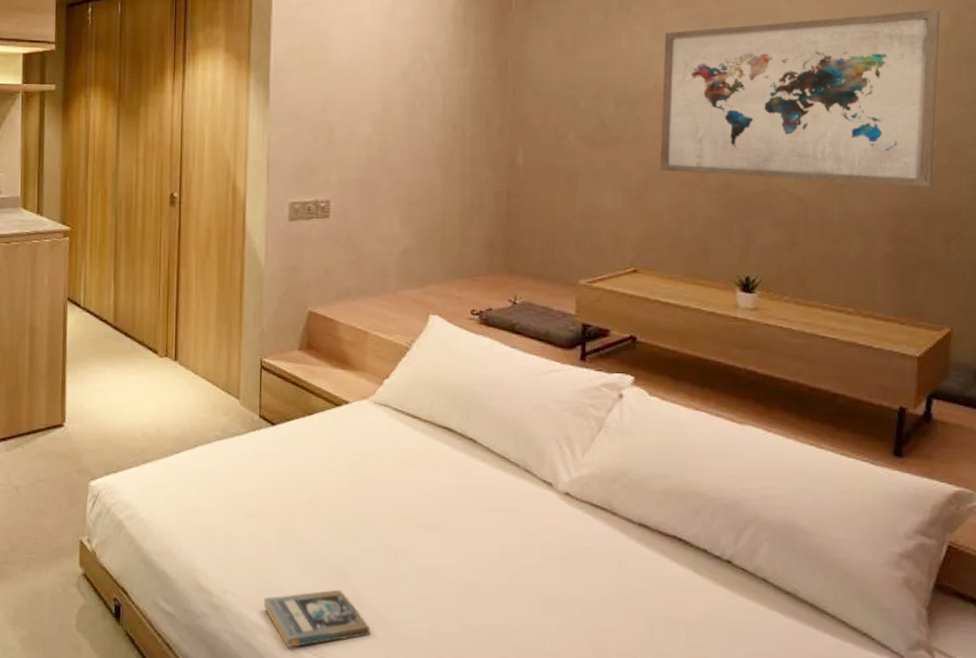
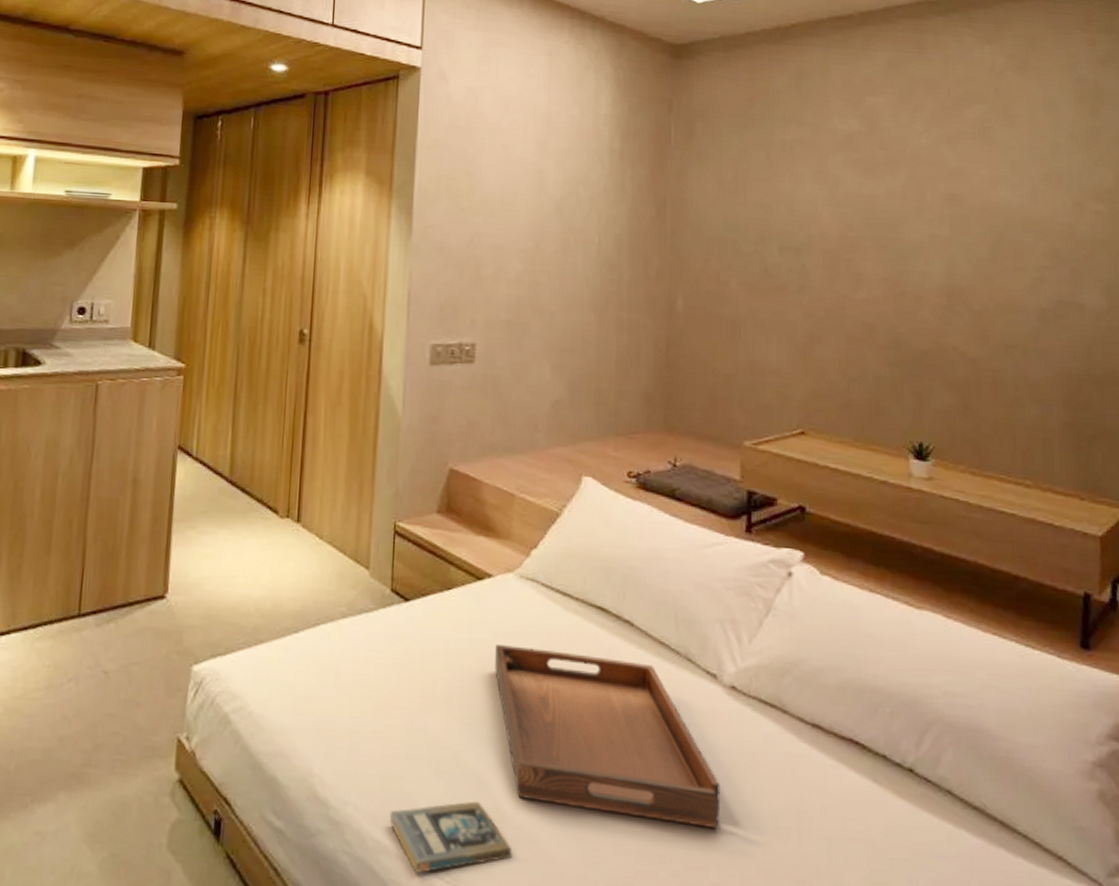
serving tray: none [353,461,555,612] -> present [495,645,721,829]
wall art: present [660,9,940,187] -> none [826,165,1105,351]

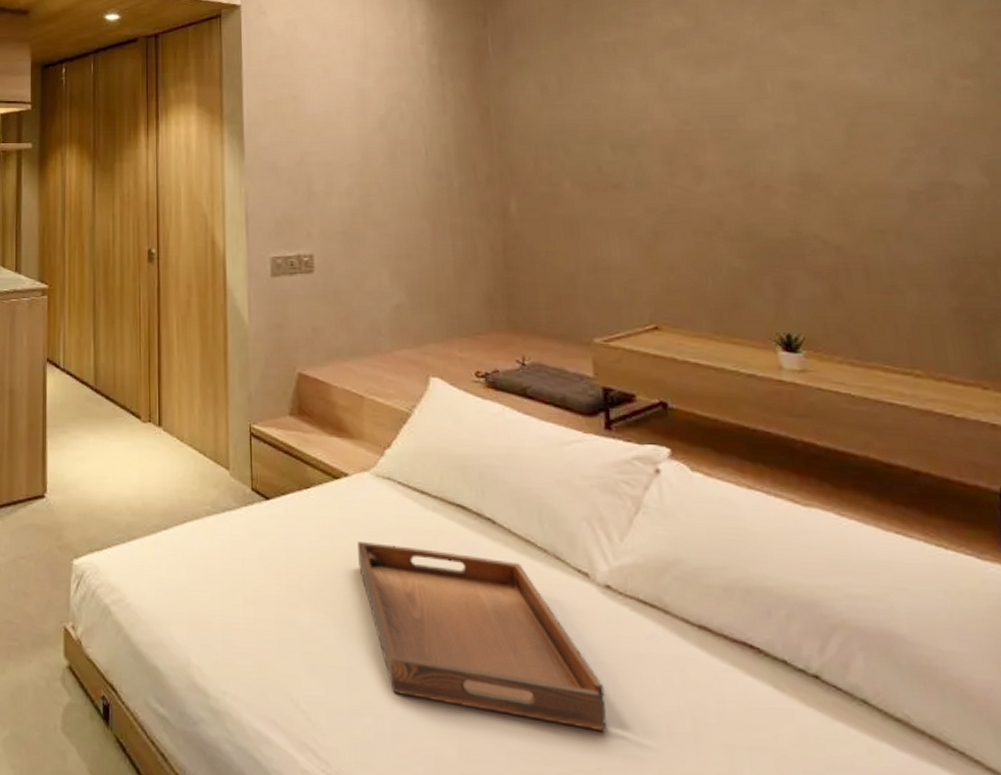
book: present [389,801,512,873] -> none [267,695,392,765]

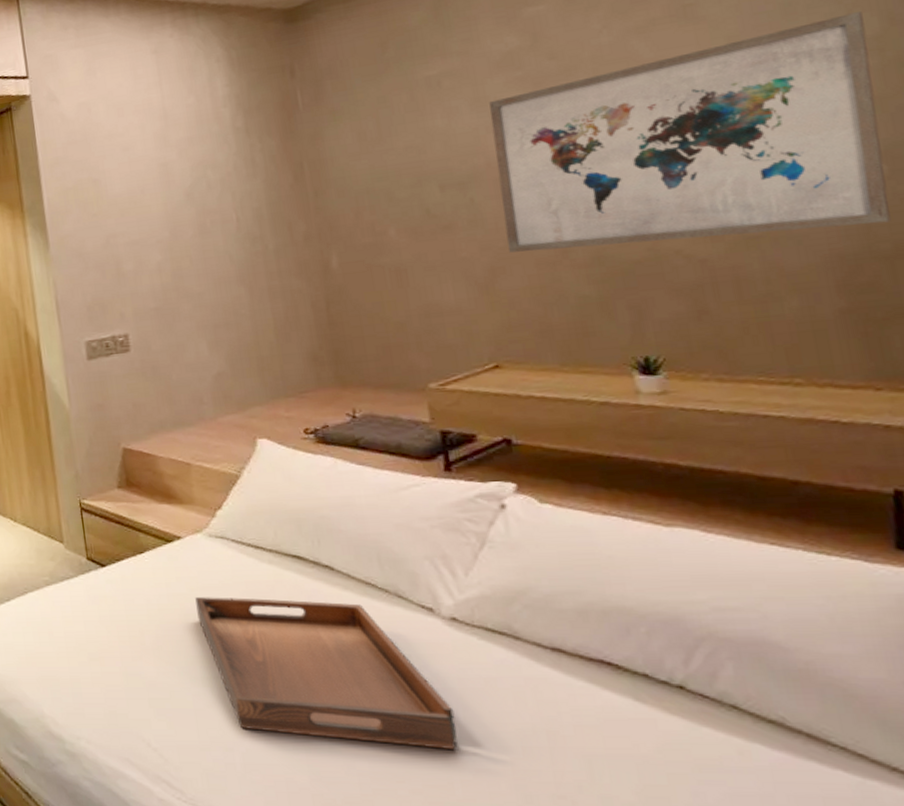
wall art: none [657,40,992,232] -> present [489,12,891,253]

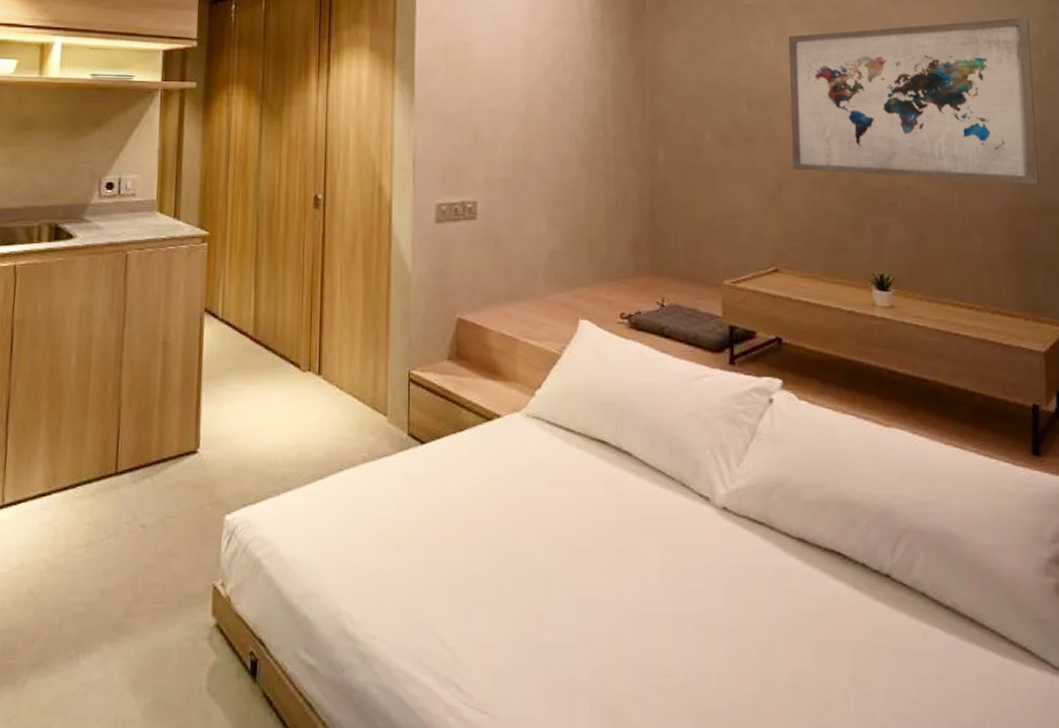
serving tray: present [195,597,458,751] -> none [506,480,718,641]

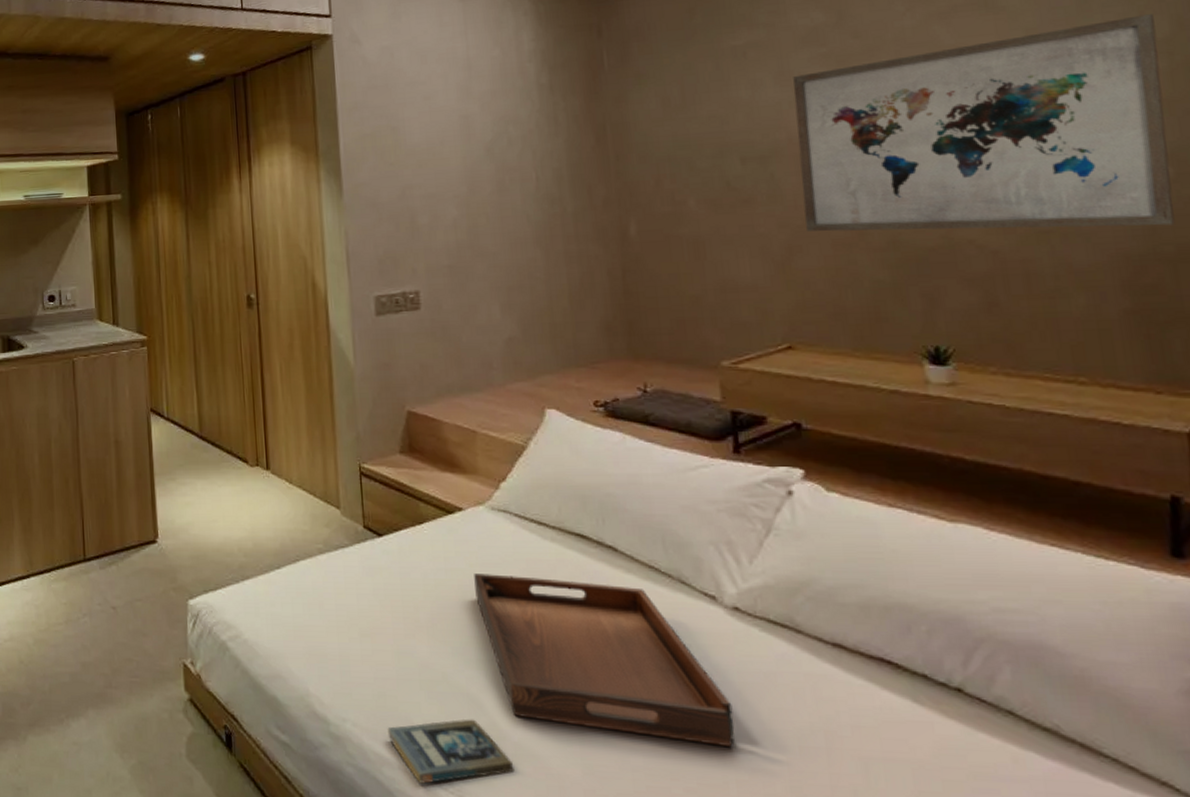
book: none [414,628,530,700] -> present [387,719,514,784]
serving tray: none [506,480,718,641] -> present [474,574,735,748]

